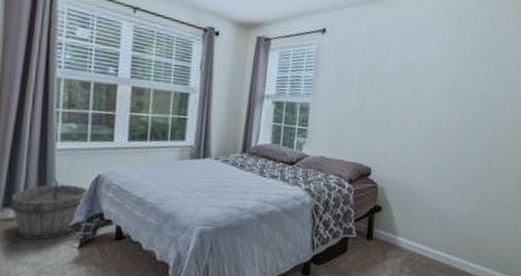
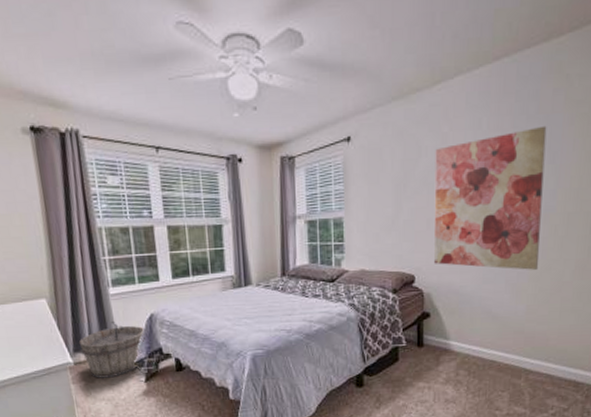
wall art: none [391,47,500,177] -> present [434,125,547,270]

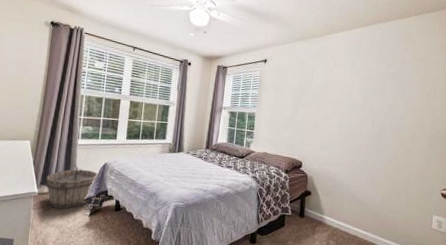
wall art: present [434,125,547,270] -> none [317,71,400,170]

